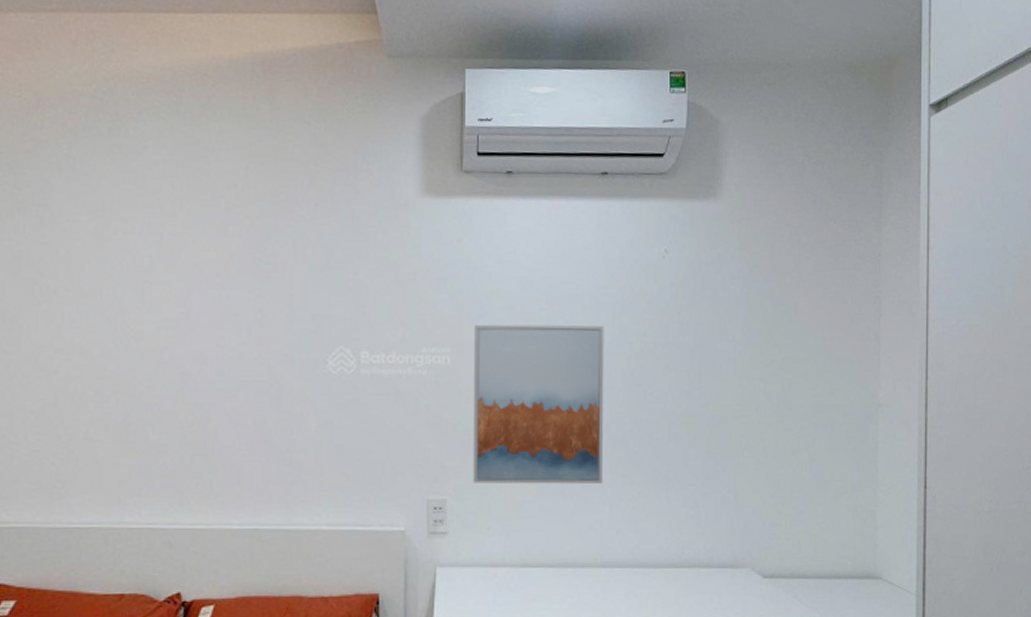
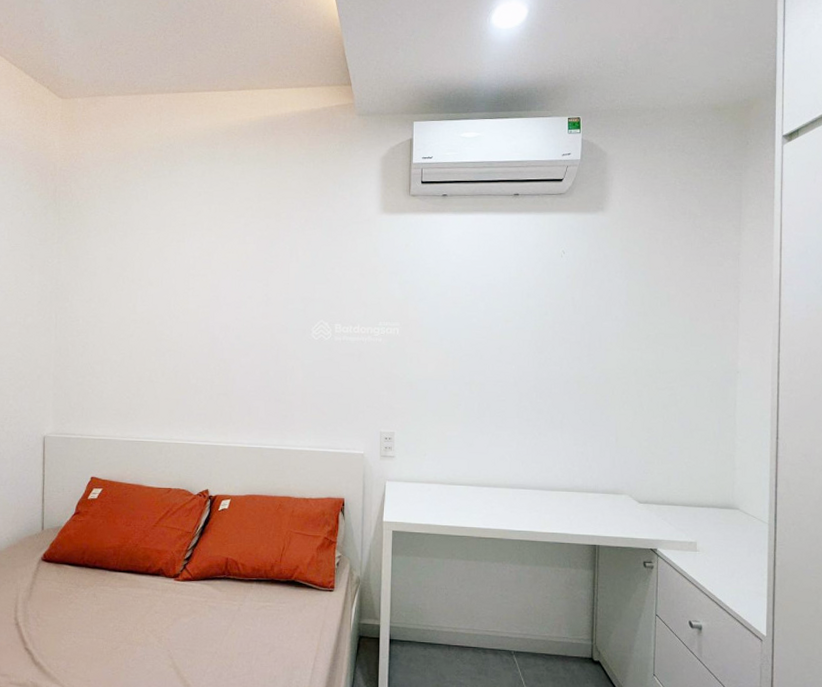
wall art: present [472,324,604,484] -> none [414,305,514,425]

